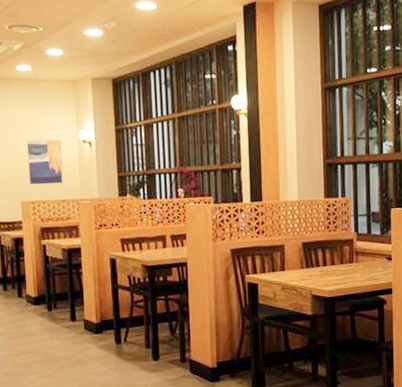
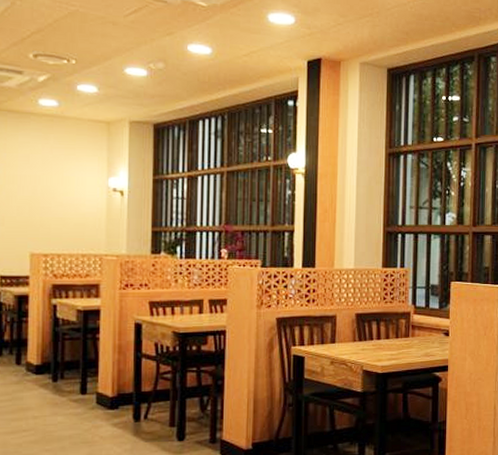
wall art: present [26,139,63,185] -> none [43,183,86,236]

